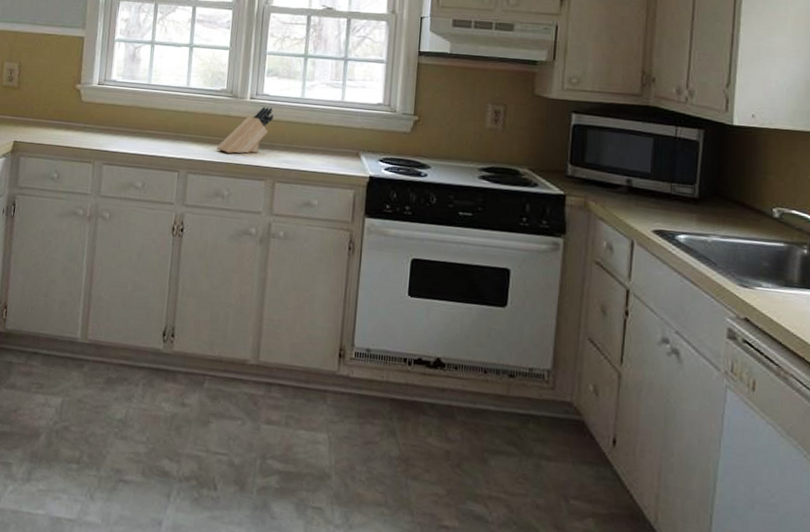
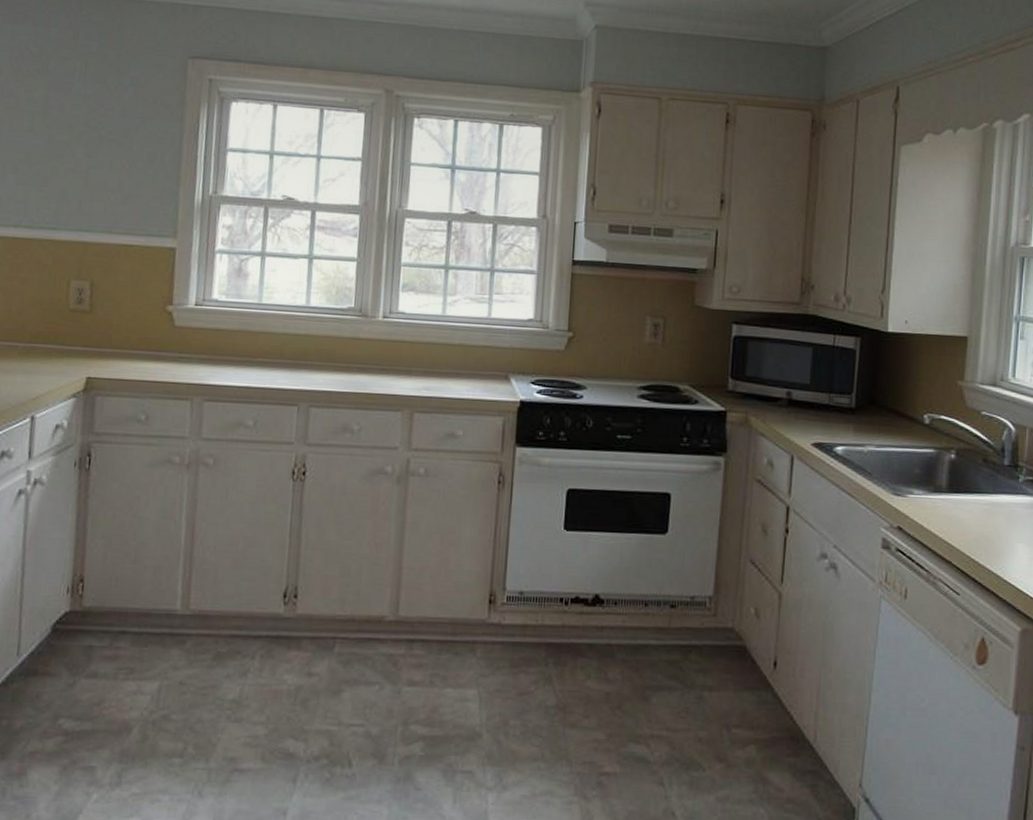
knife block: present [216,106,274,154] -> none [344,326,411,382]

